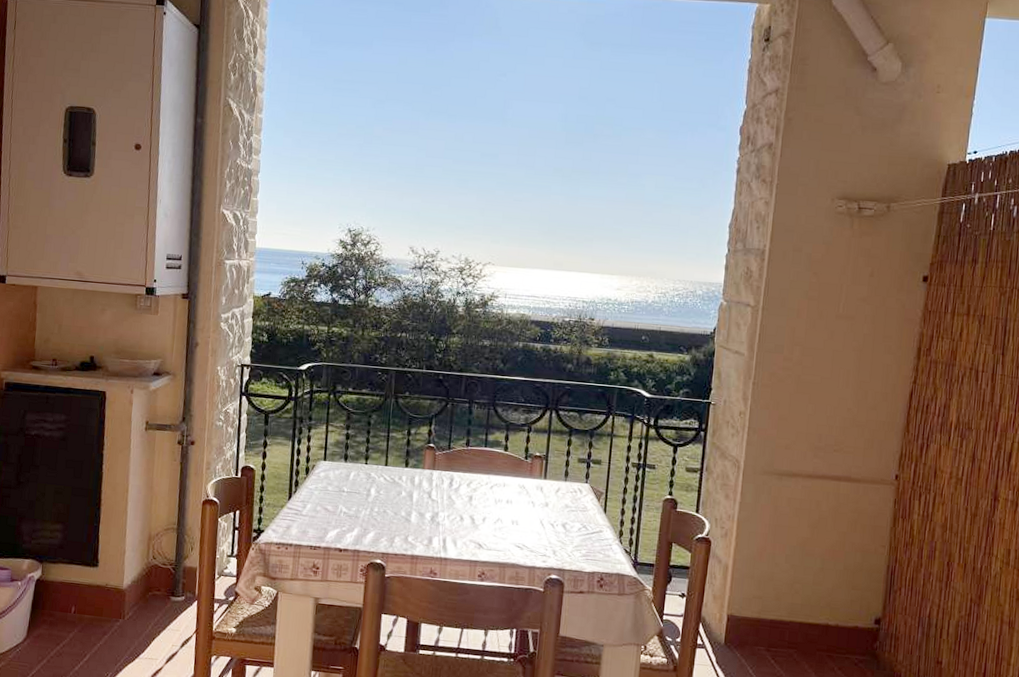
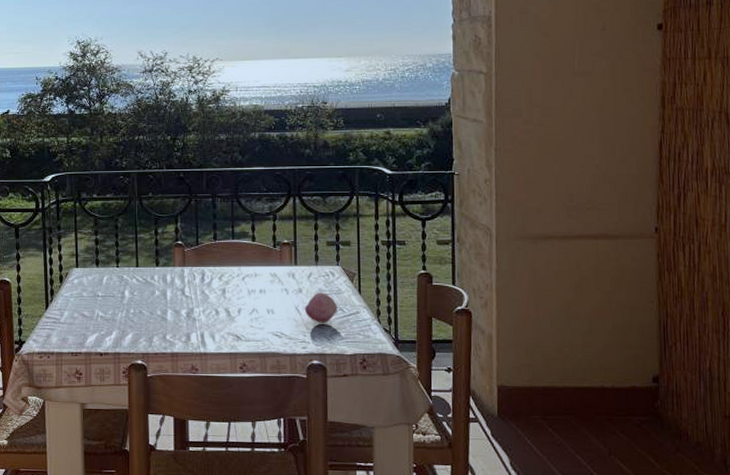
fruit: none [548,508,582,539] -> present [304,293,337,323]

